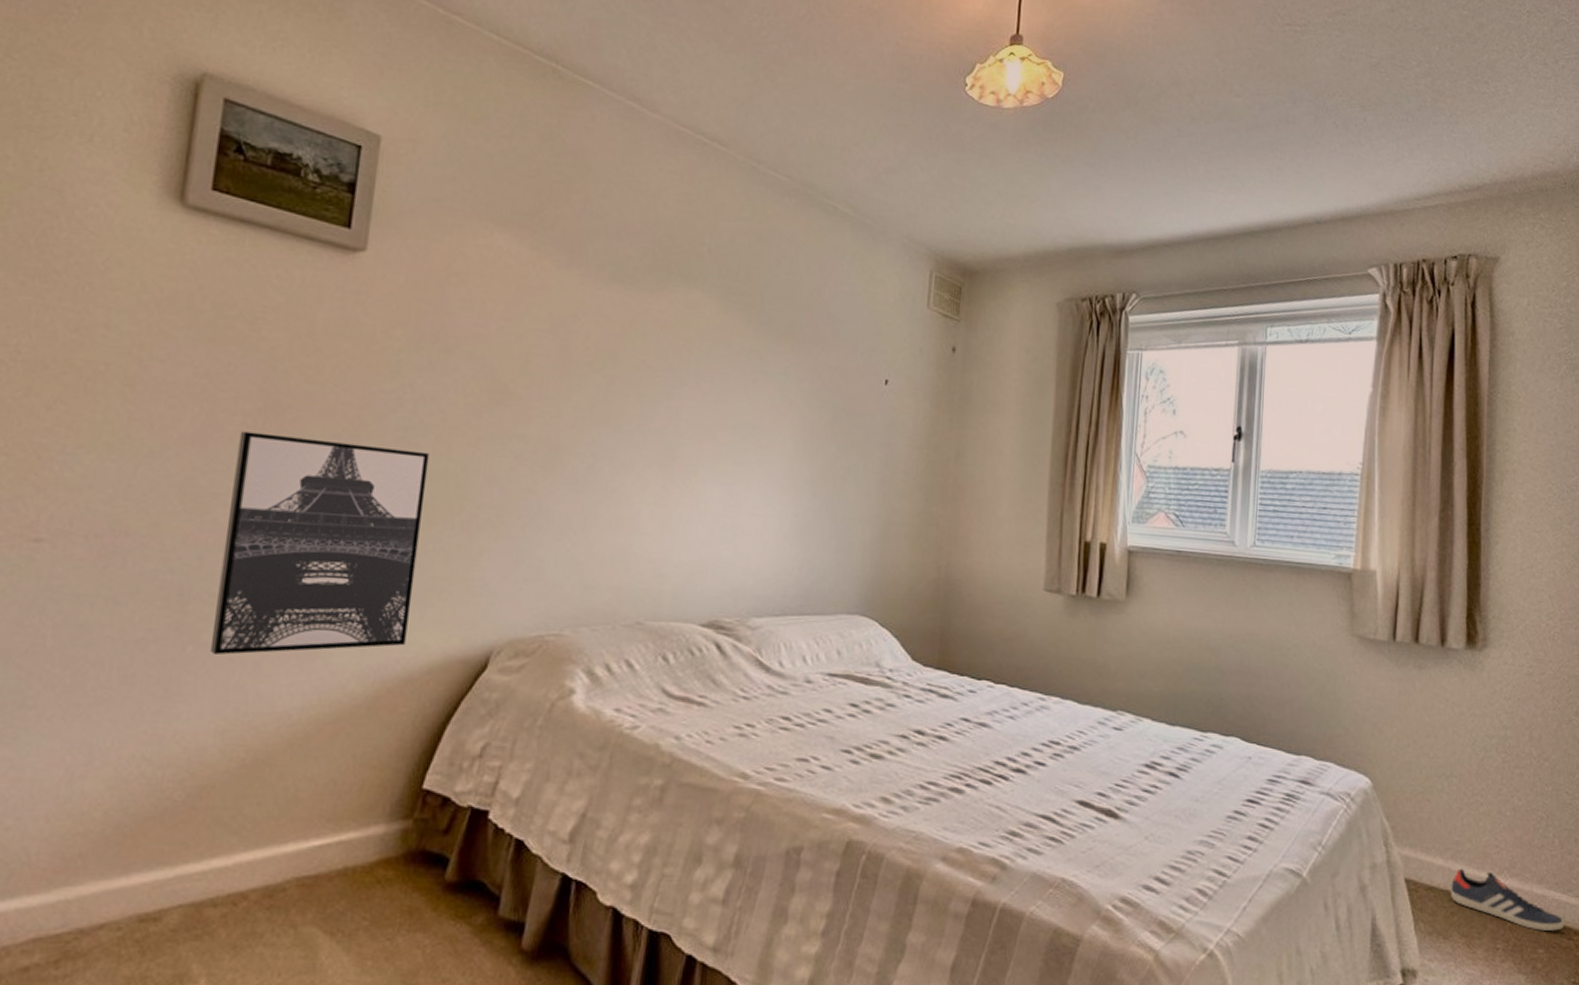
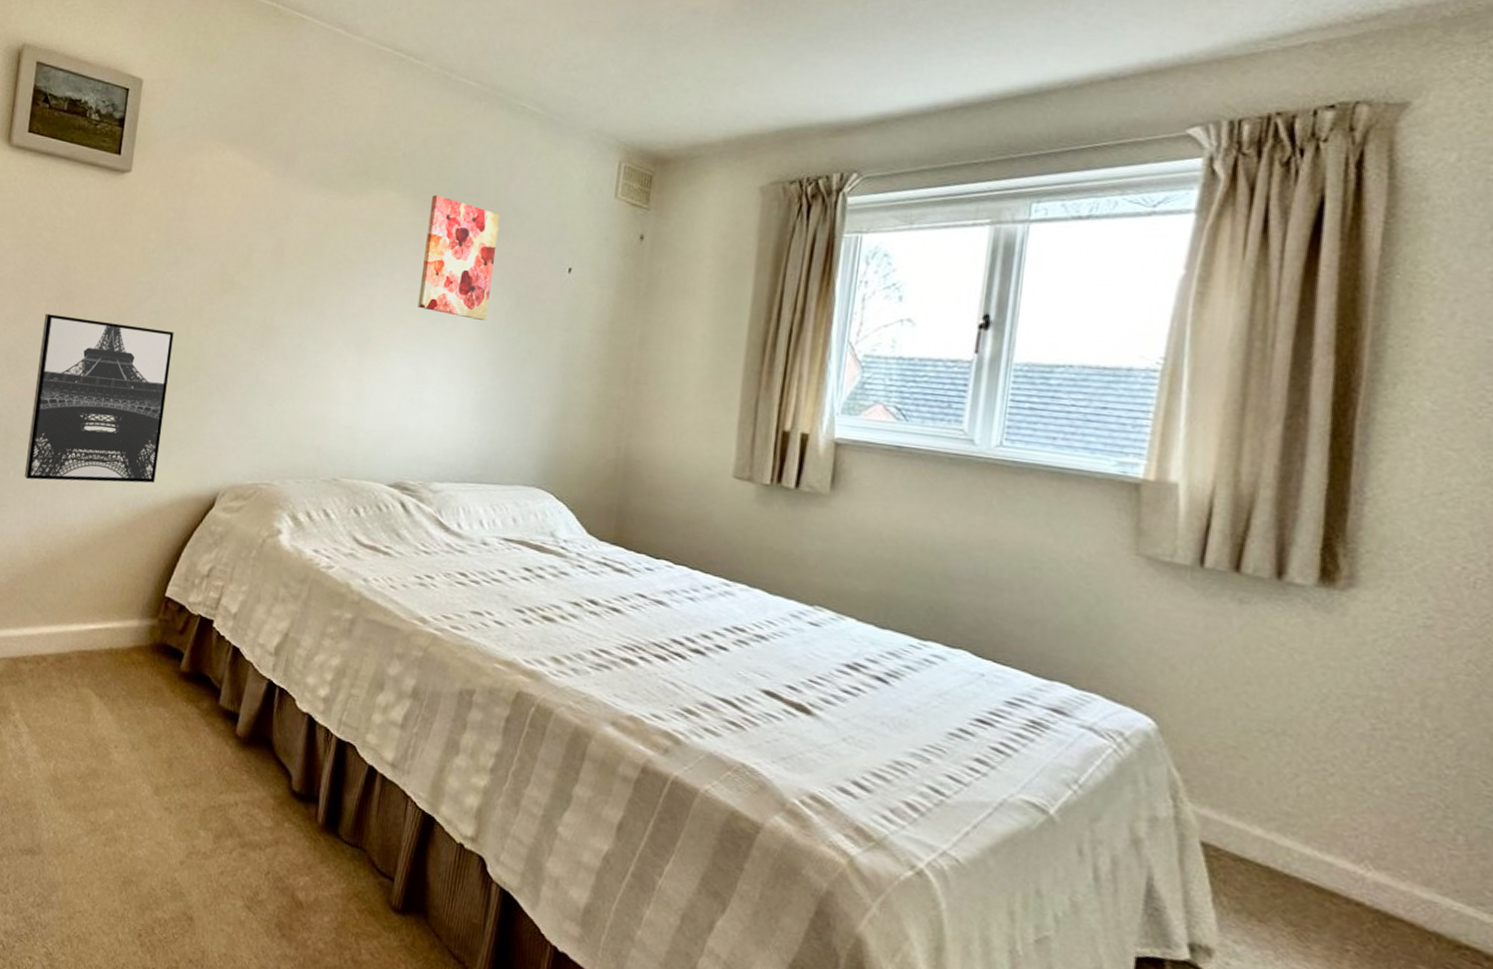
wall art: none [729,296,815,436] -> present [417,194,500,320]
sneaker: present [1450,868,1564,931] -> none [1272,844,1468,949]

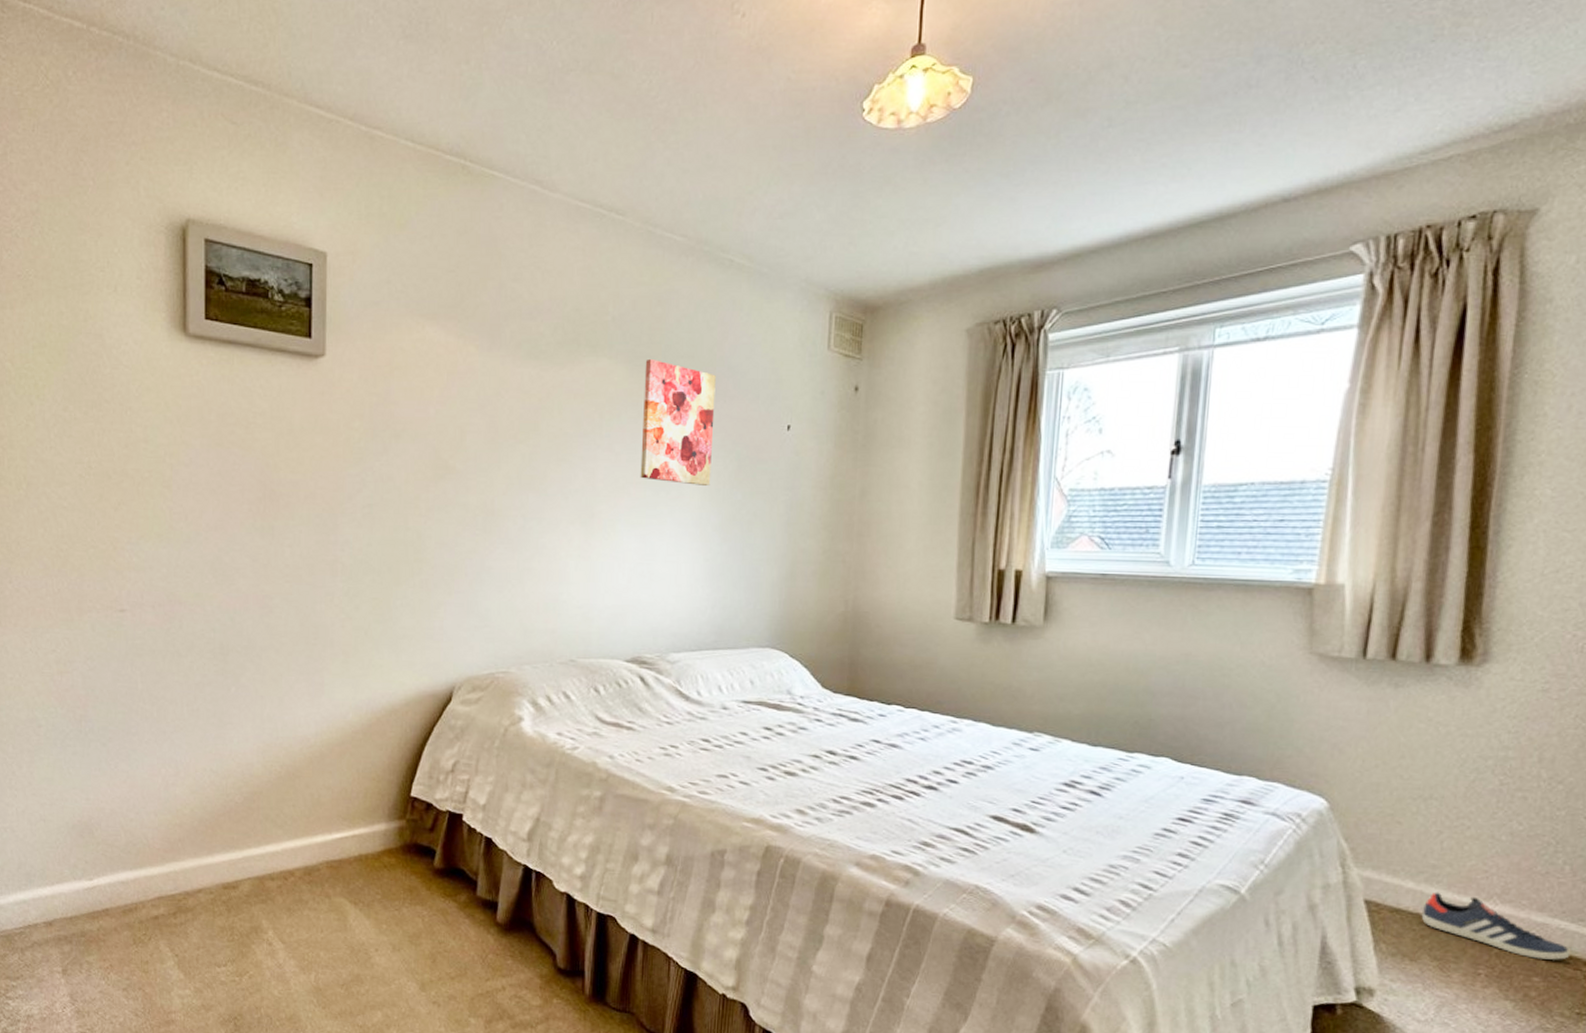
wall art: present [24,313,174,483] -> none [247,517,391,694]
sneaker: none [1272,844,1468,949] -> present [1421,892,1571,960]

